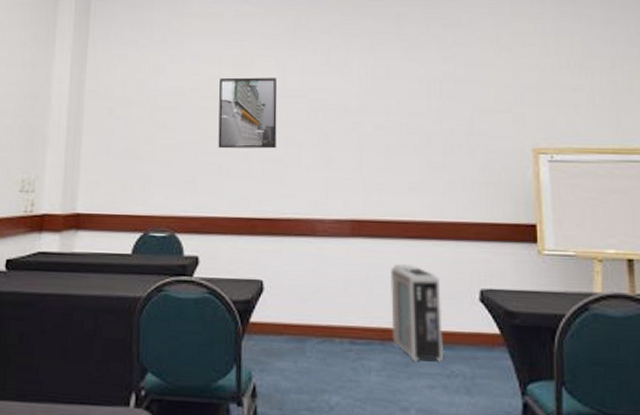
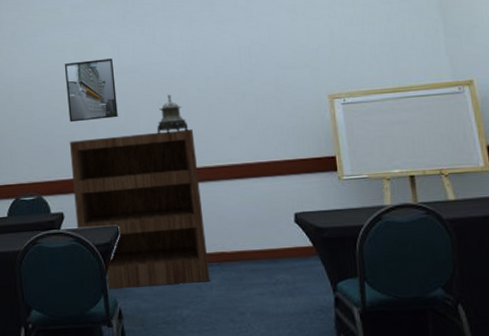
bookshelf: none [212,171,369,364] -> present [70,129,210,289]
decorative urn: none [320,127,360,174] -> present [156,94,189,133]
air purifier: present [389,264,444,362] -> none [221,200,270,276]

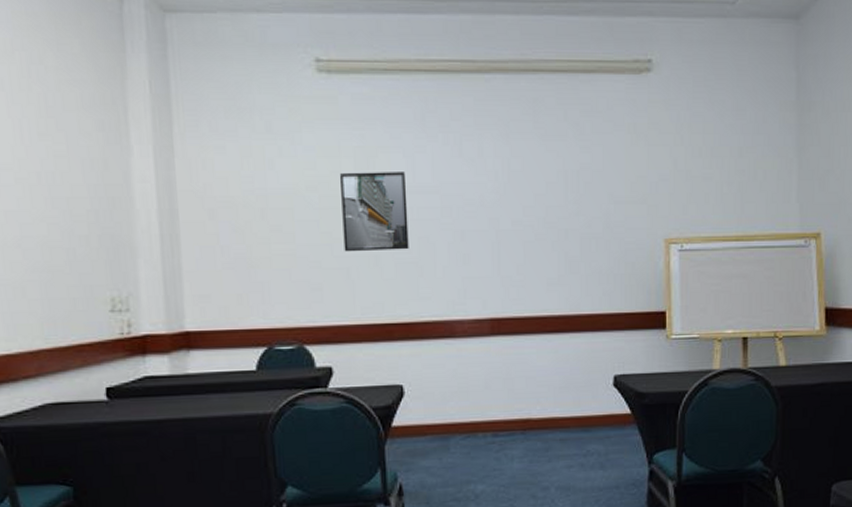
bookshelf: present [70,129,210,289] -> none [344,270,511,461]
decorative urn: present [156,94,189,133] -> none [457,224,498,272]

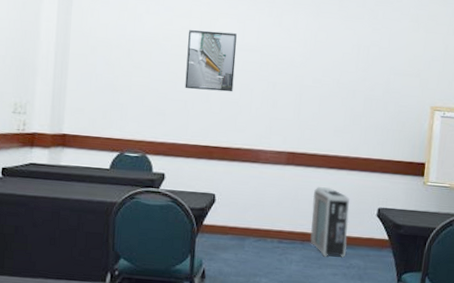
air purifier: none [529,358,581,447] -> present [310,187,350,258]

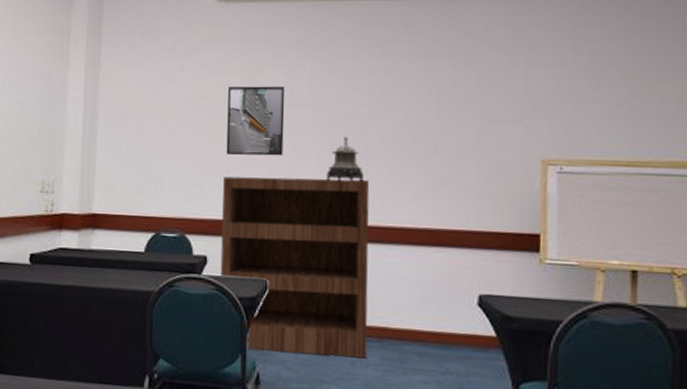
bookshelf: none [175,107,302,257] -> present [220,176,370,359]
decorative urn: none [267,78,298,117] -> present [325,136,365,181]
air purifier: present [310,187,350,258] -> none [389,268,440,360]

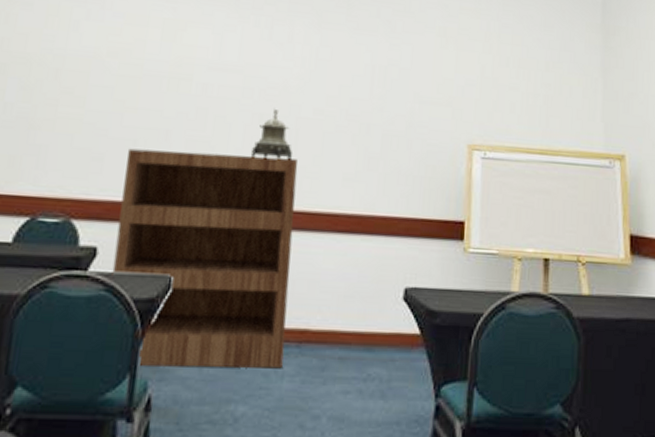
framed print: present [226,86,285,156] -> none [134,43,211,128]

